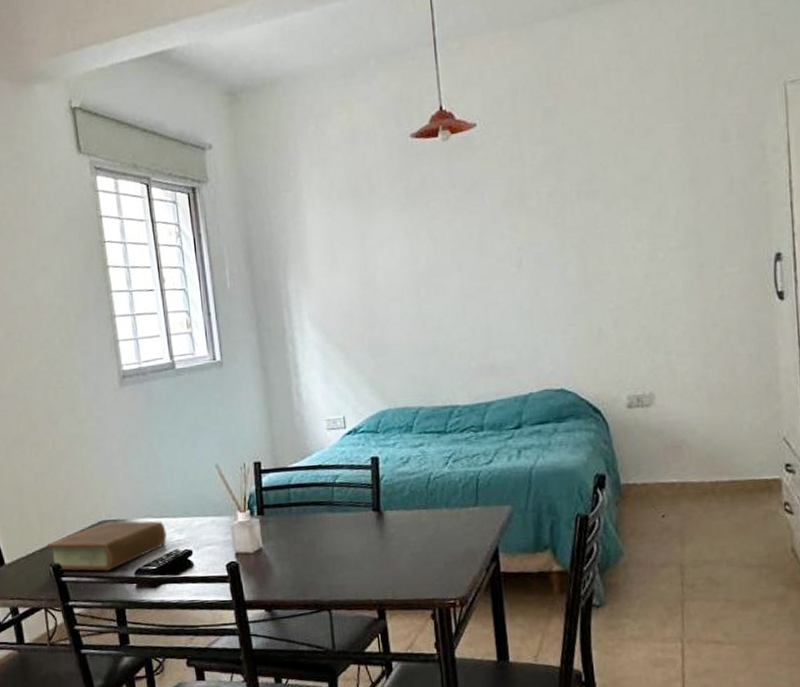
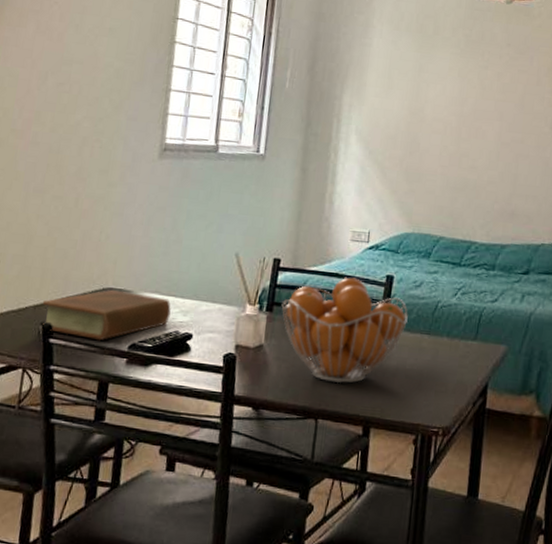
fruit basket: none [271,466,402,573] -> present [281,277,408,384]

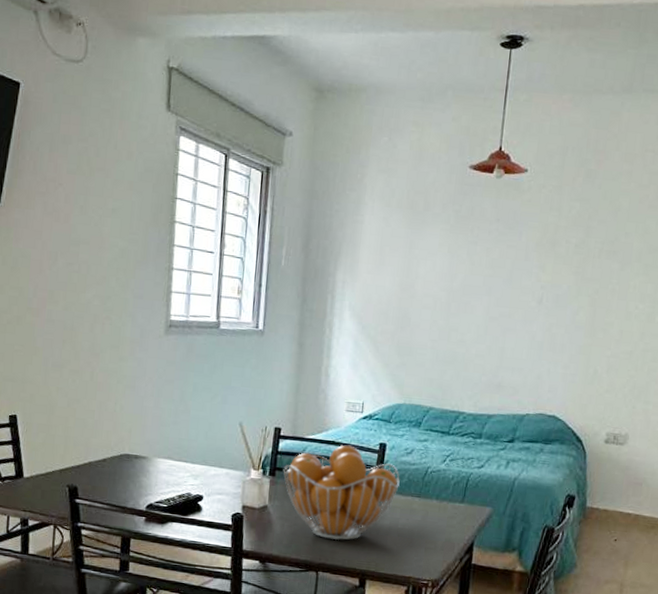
book: present [42,290,171,341] -> none [67,456,183,502]

